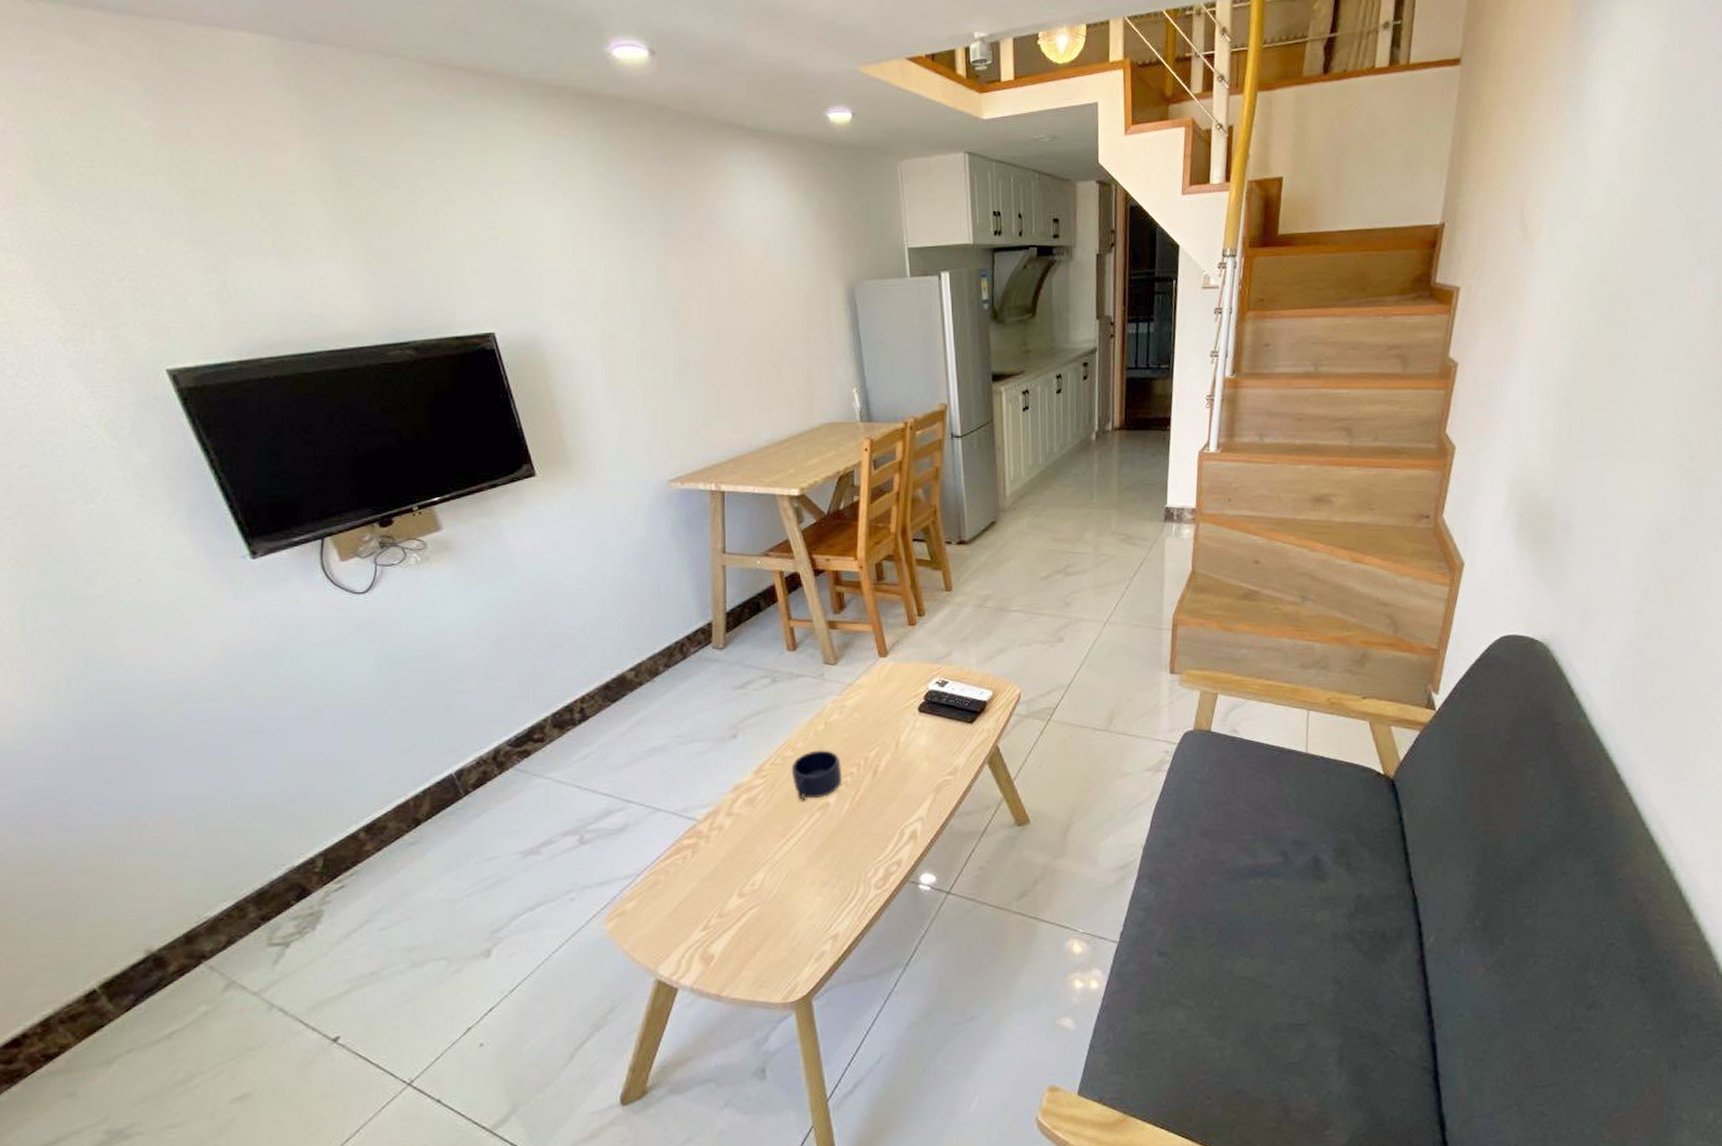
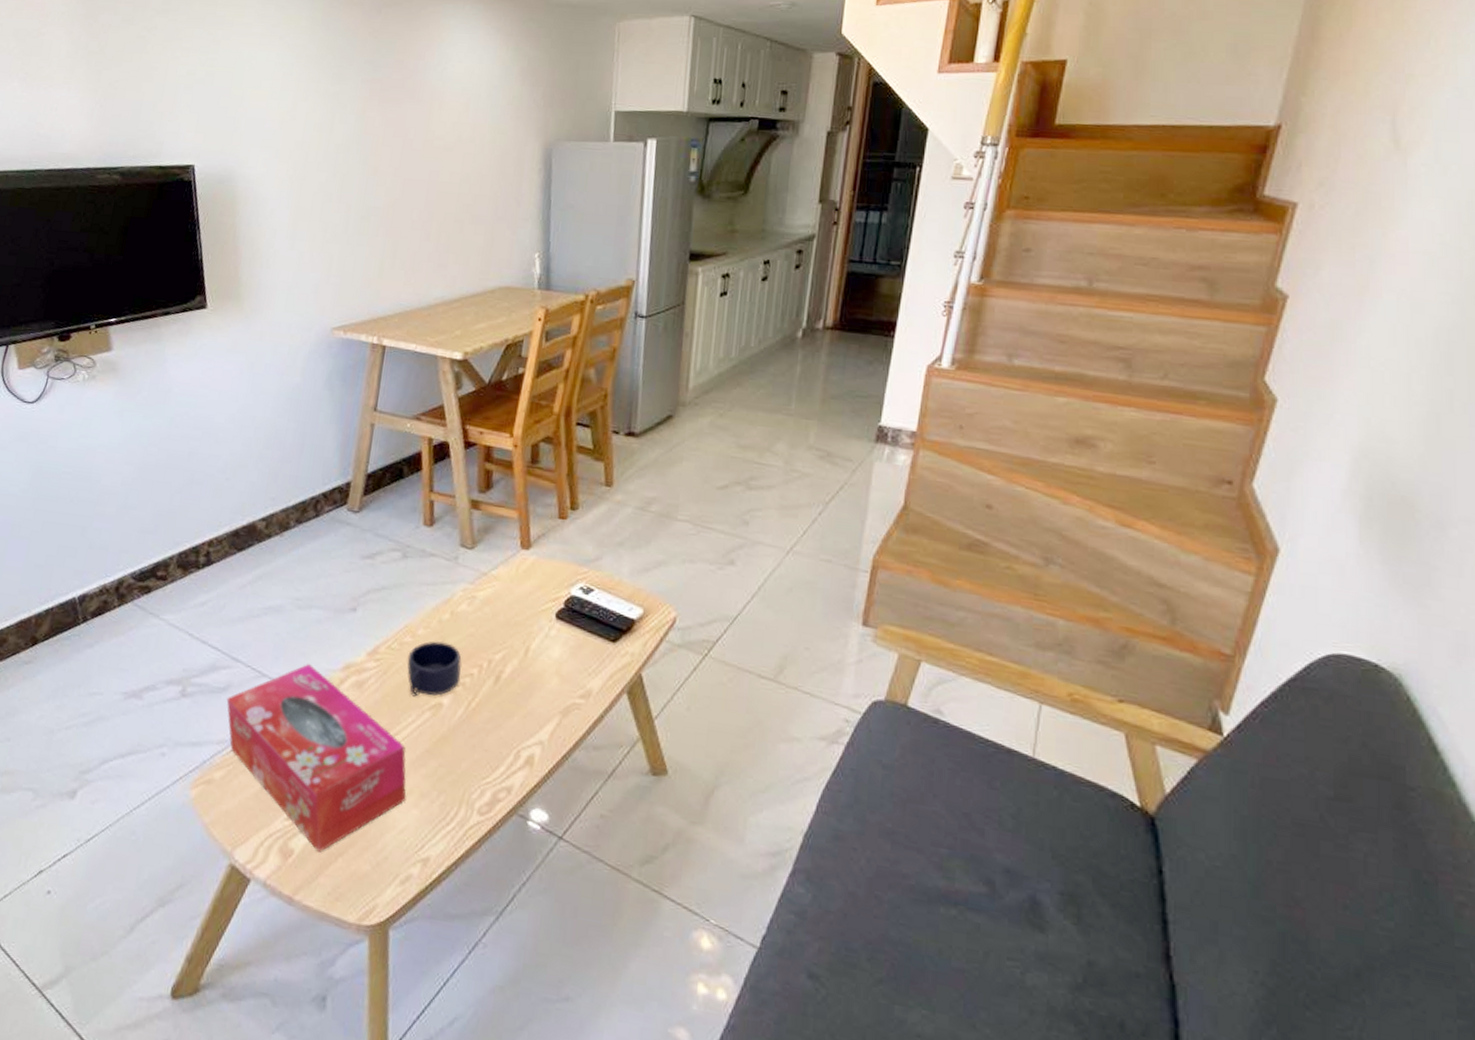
tissue box: none [626,792,810,951] -> present [226,664,406,852]

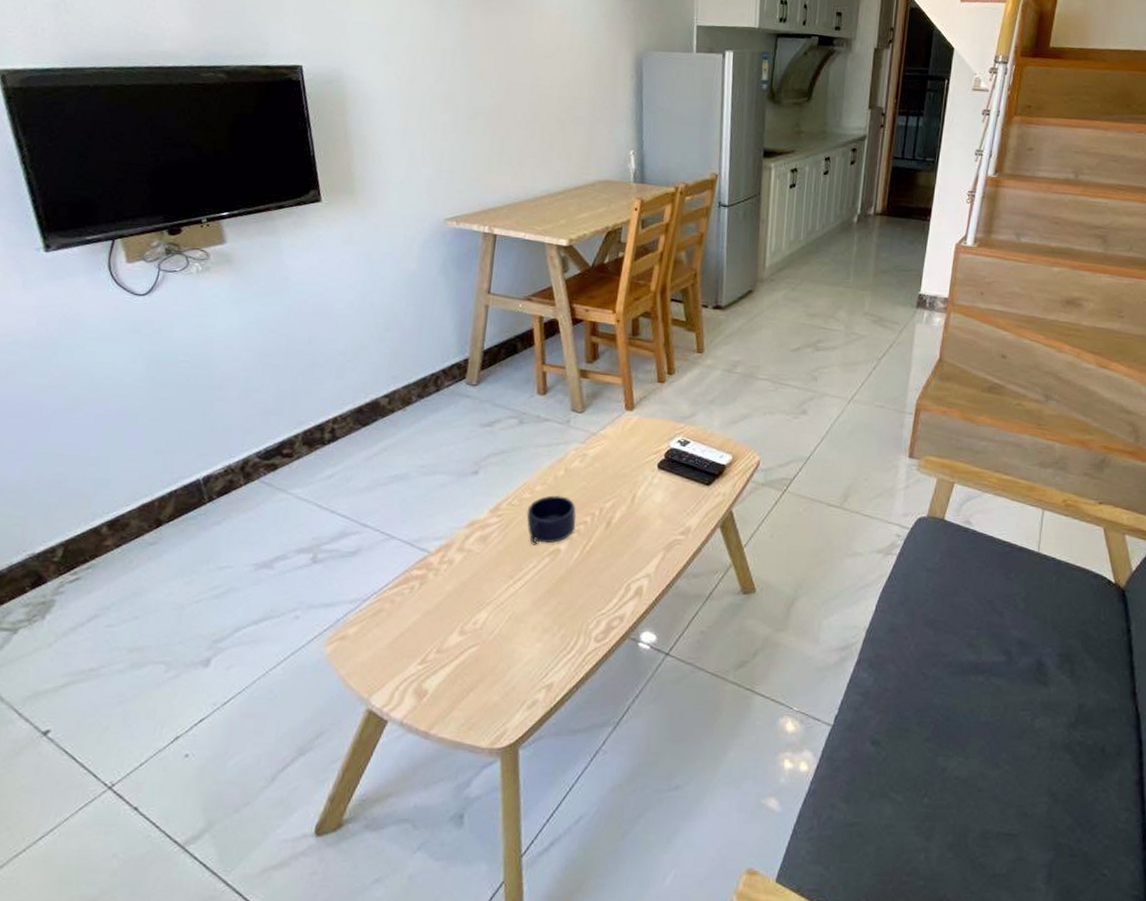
tissue box: present [226,664,406,852] -> none [357,524,530,690]

